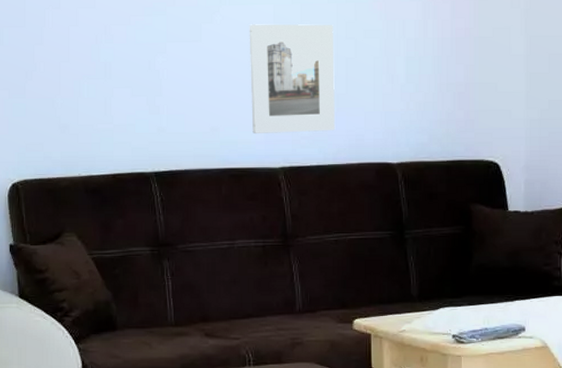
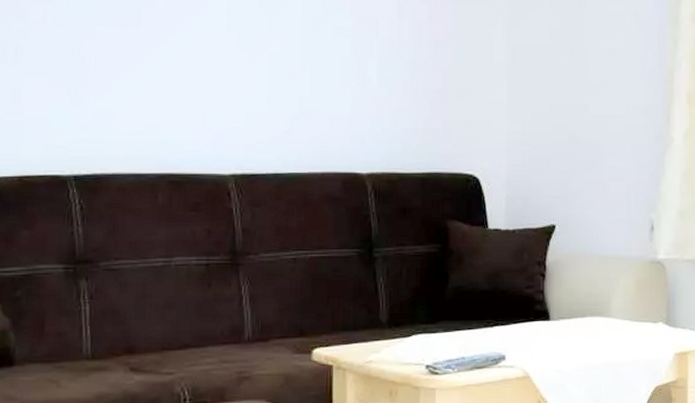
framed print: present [249,24,336,133] -> none [198,12,298,136]

